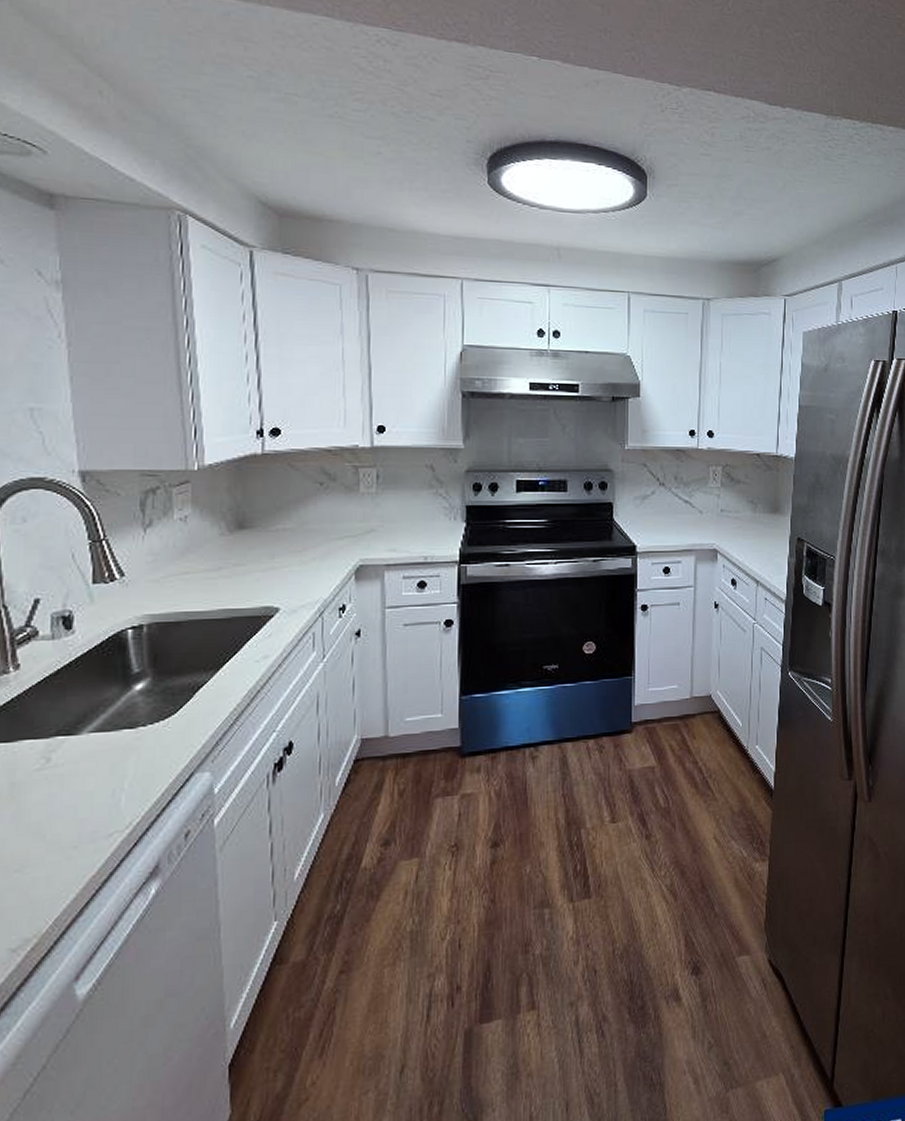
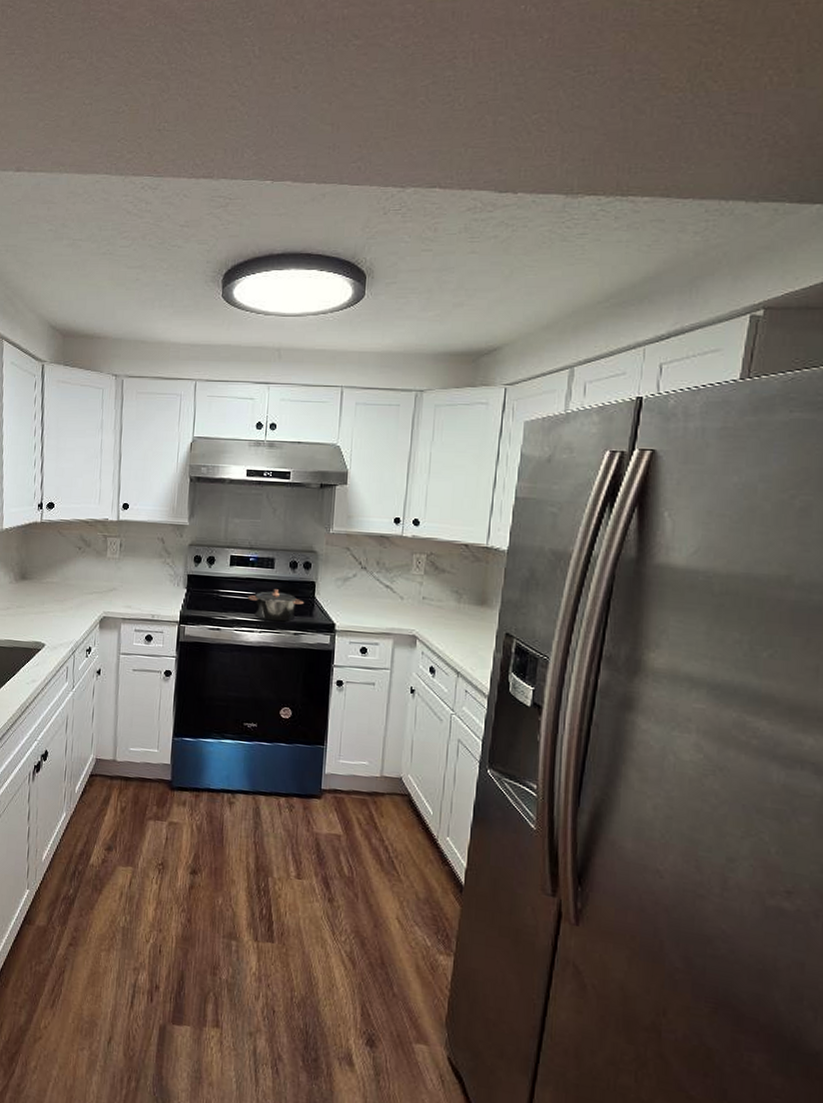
cooking pot: none [539,514,603,549] -> present [247,589,305,622]

